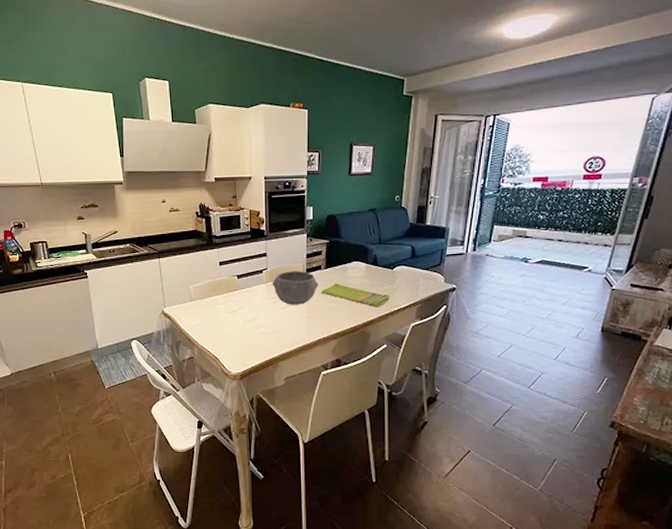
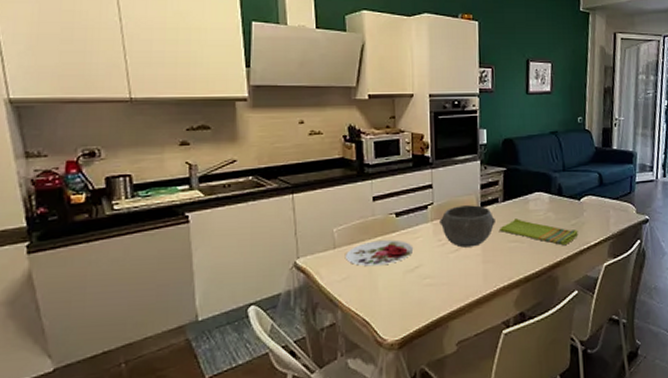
plate: none [200,296,252,316] -> present [346,240,414,267]

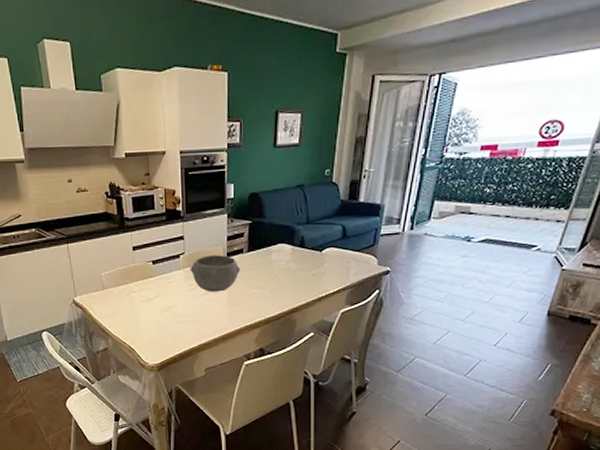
plate: present [346,240,414,267] -> none [113,284,169,305]
dish towel: present [500,219,579,246] -> none [244,268,318,293]

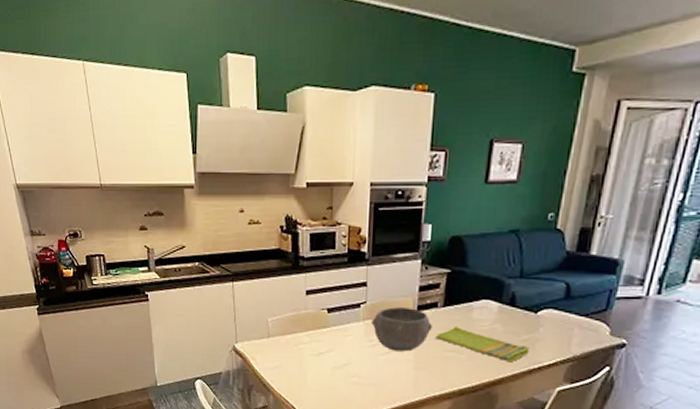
dish towel: none [244,268,318,293] -> present [436,327,530,363]

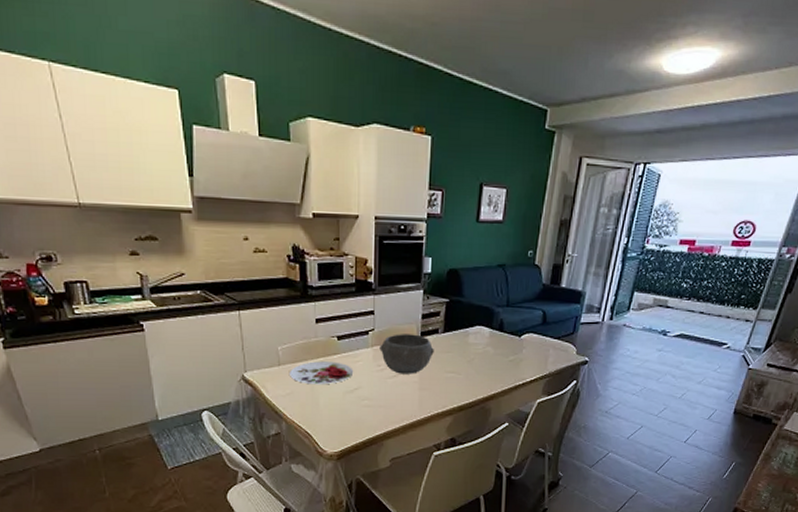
plate: none [279,334,344,359] -> present [290,361,354,385]
dish towel: present [436,327,530,363] -> none [438,350,515,380]

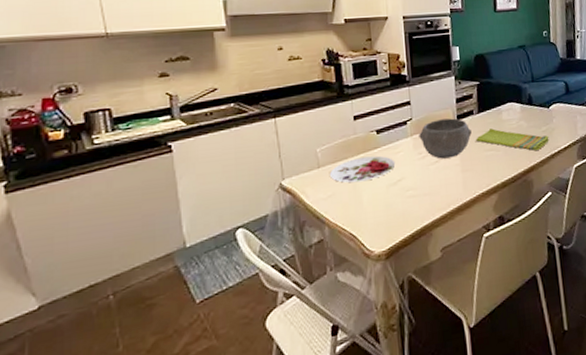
dish towel: none [438,350,515,380] -> present [476,128,549,151]

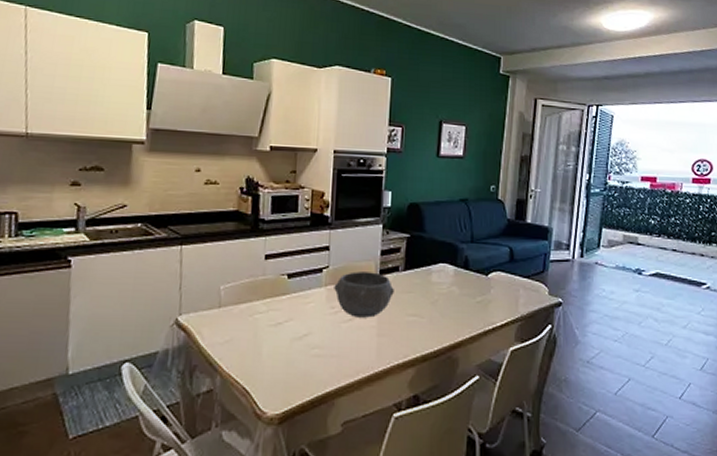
plate: present [330,155,396,183] -> none [231,302,304,330]
dish towel: present [476,128,549,151] -> none [398,290,484,325]

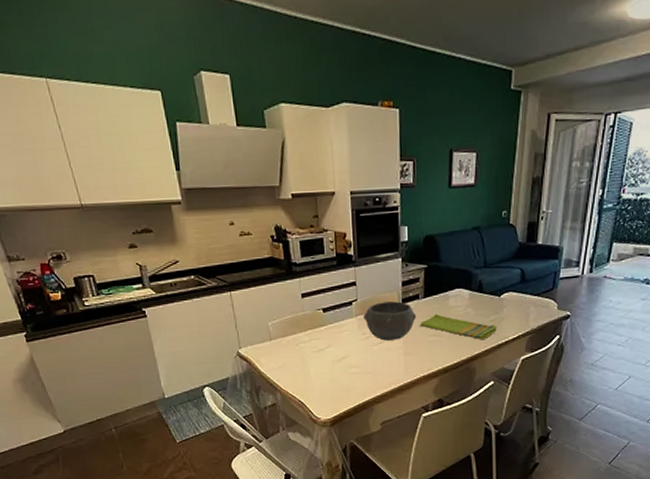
dish towel: none [398,290,484,325] -> present [420,314,497,340]

